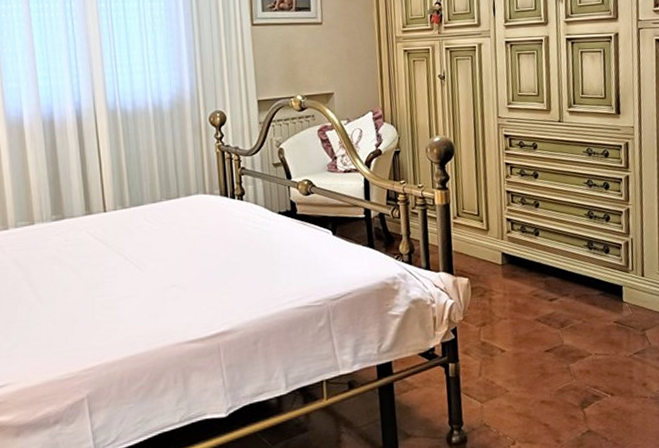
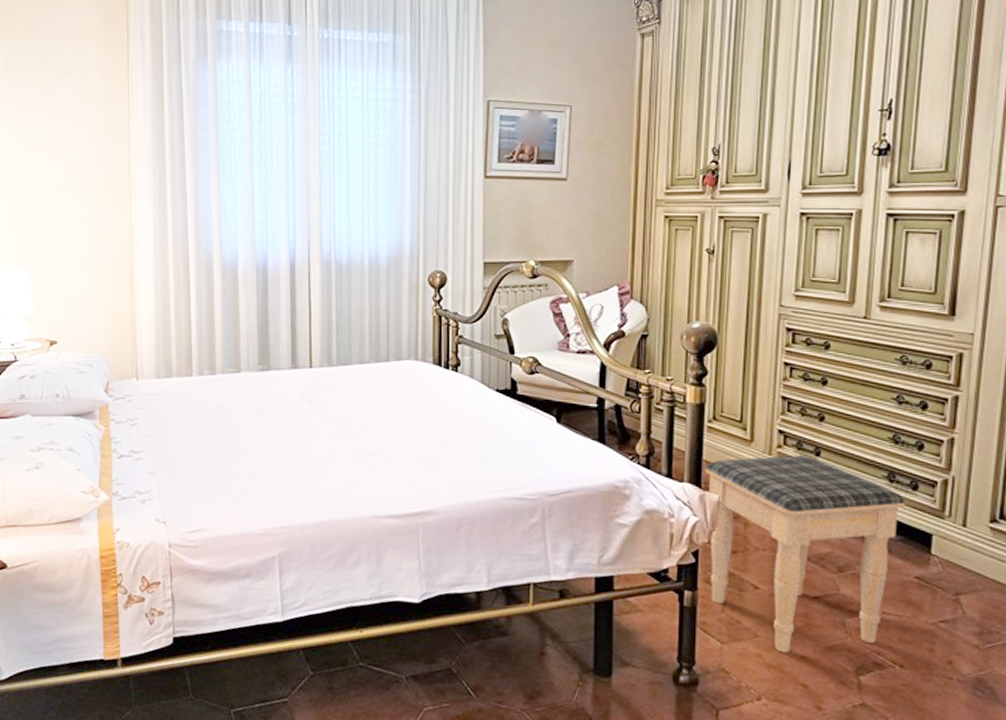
footstool: none [454,237,602,402] -> present [705,455,906,653]

